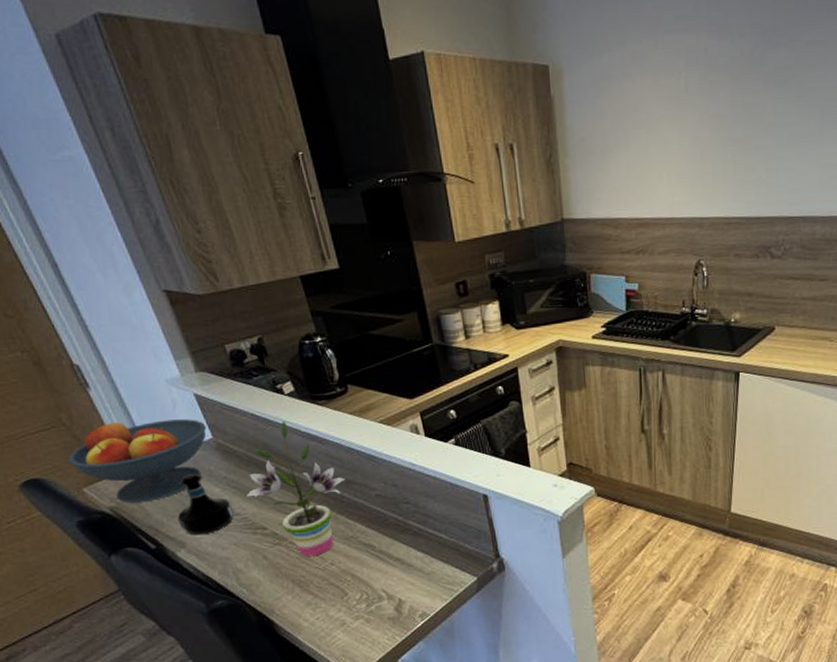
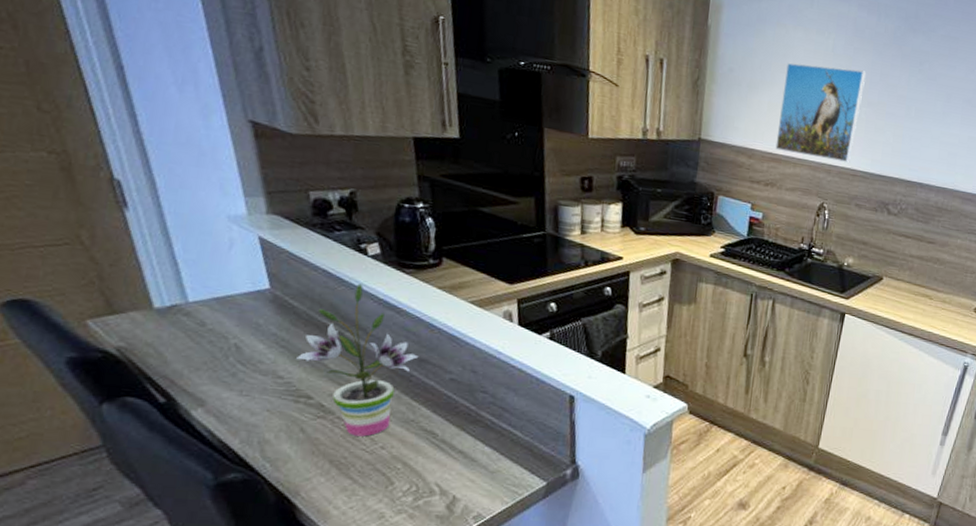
fruit bowl: present [68,419,206,503] -> none [75,249,265,348]
tequila bottle: present [177,473,234,536] -> none [202,323,276,395]
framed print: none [639,105,727,214] -> present [775,62,867,163]

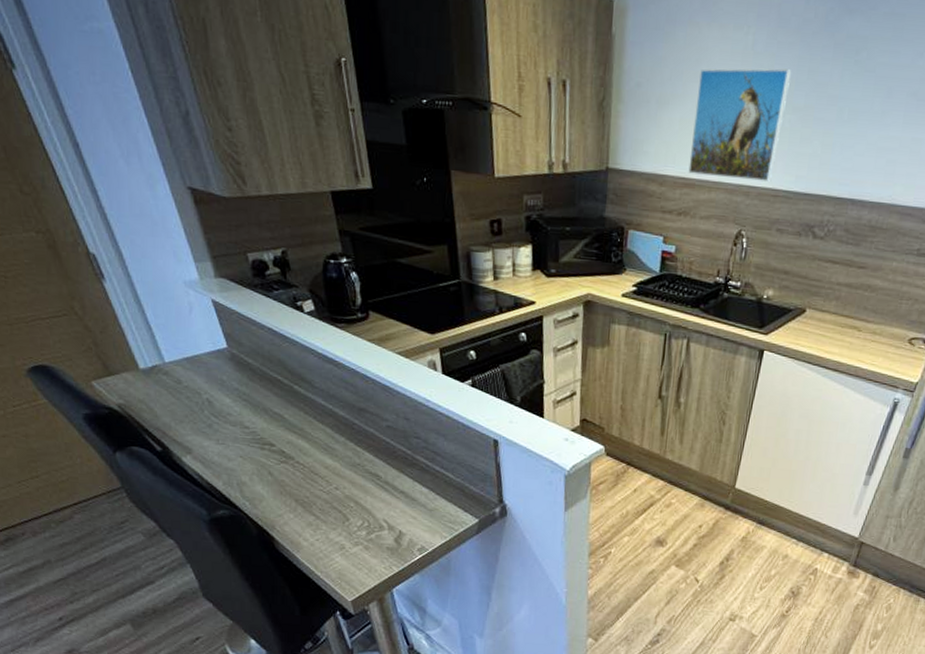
potted plant: present [296,283,419,437] -> none [257,339,358,479]

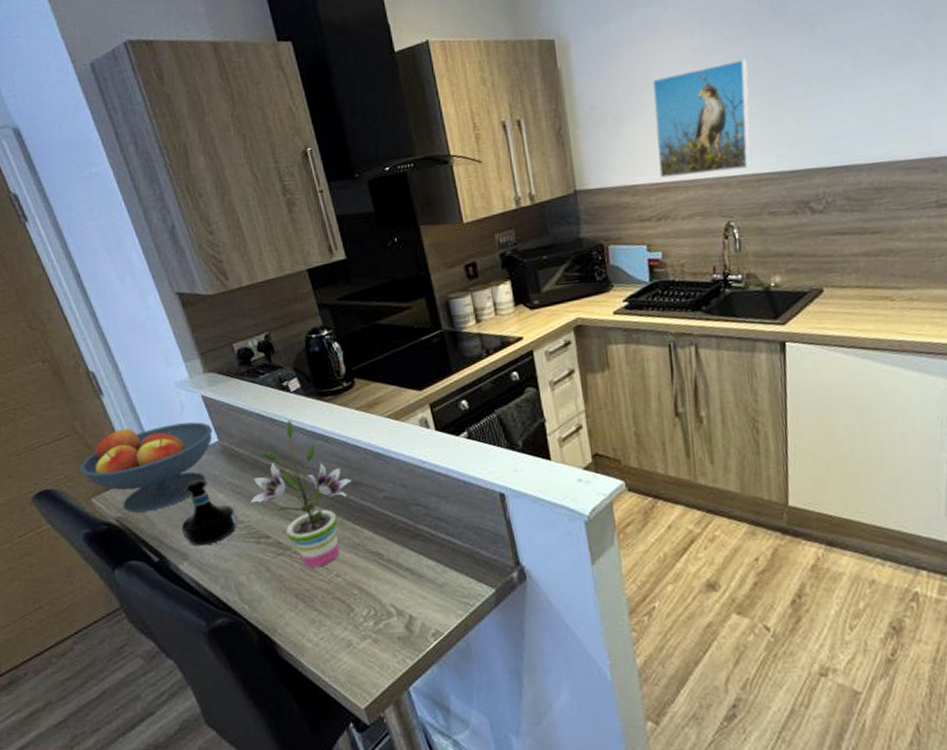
fruit bowl: none [78,317,221,404] -> present [79,422,212,513]
tequila bottle: none [186,380,242,444] -> present [181,479,237,546]
potted plant: none [257,339,358,479] -> present [251,419,352,568]

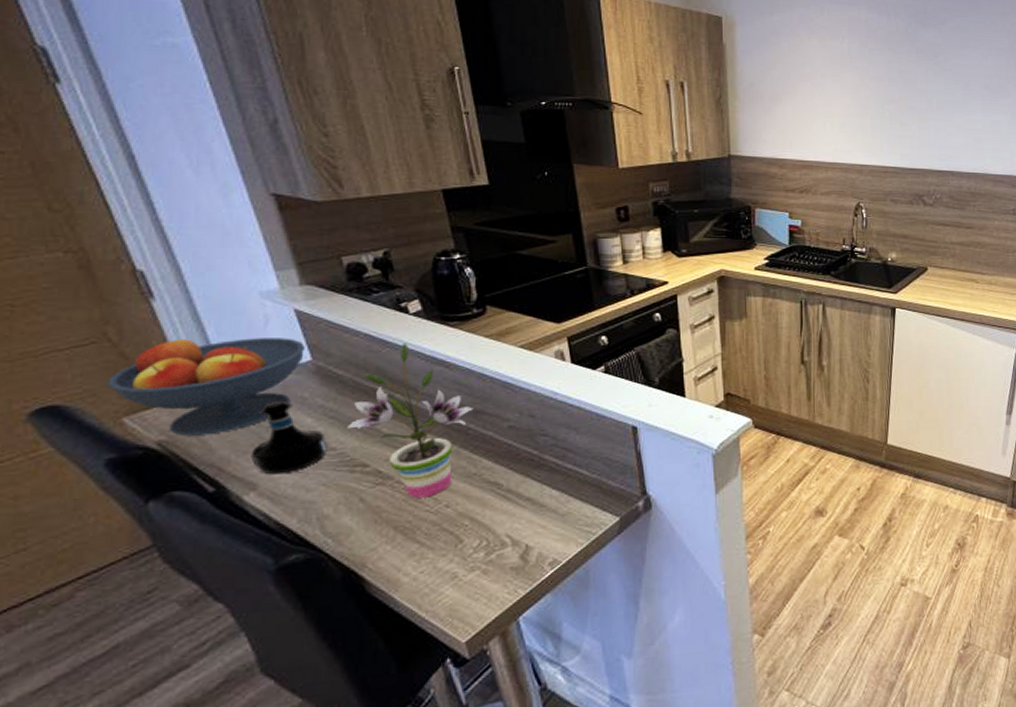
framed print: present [653,59,751,178] -> none [805,69,885,160]

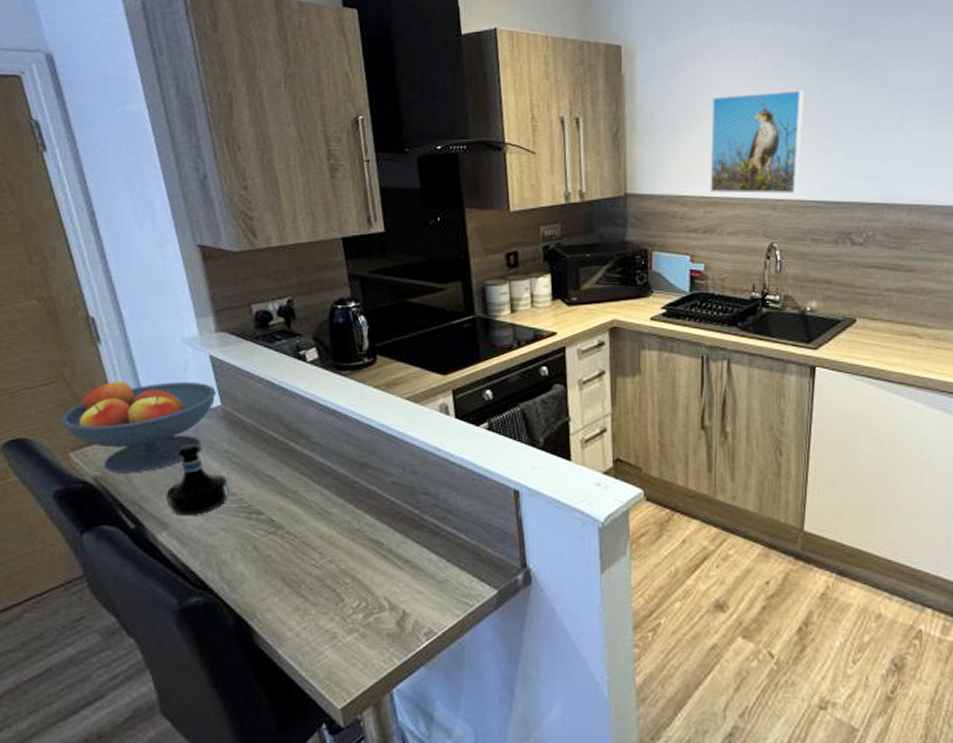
potted plant: present [347,342,474,498] -> none [247,391,360,551]
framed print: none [805,69,885,160] -> present [710,90,805,194]

